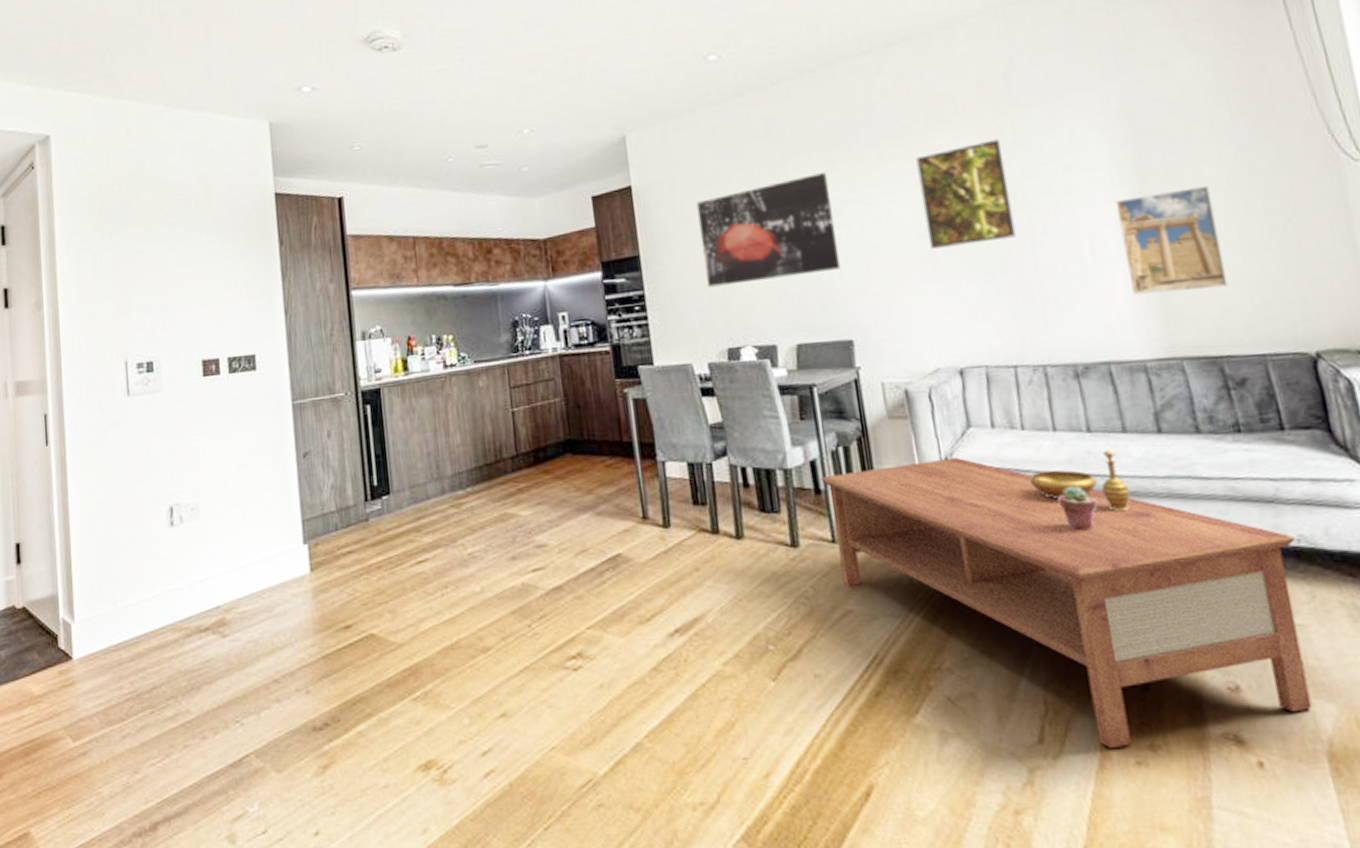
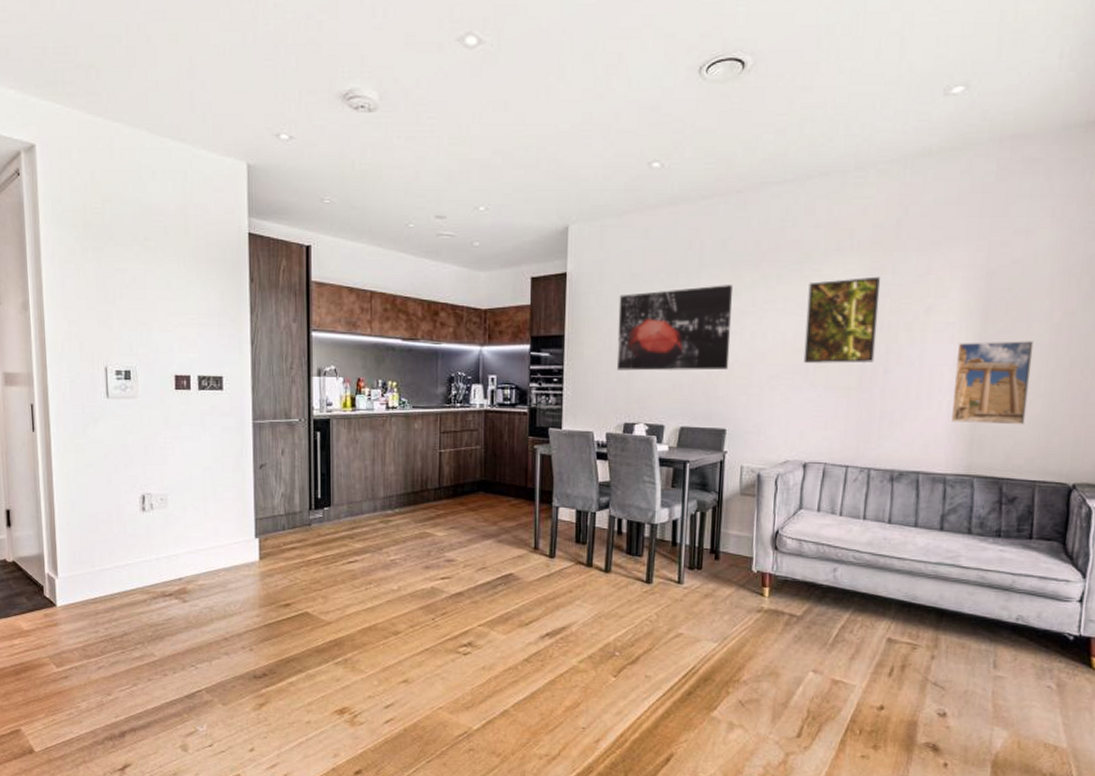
coffee table: present [821,457,1312,749] -> none [678,530,1016,746]
decorative bowl: present [1028,449,1131,512] -> none [835,538,908,585]
potted succulent: present [1057,485,1098,531] -> none [853,562,882,596]

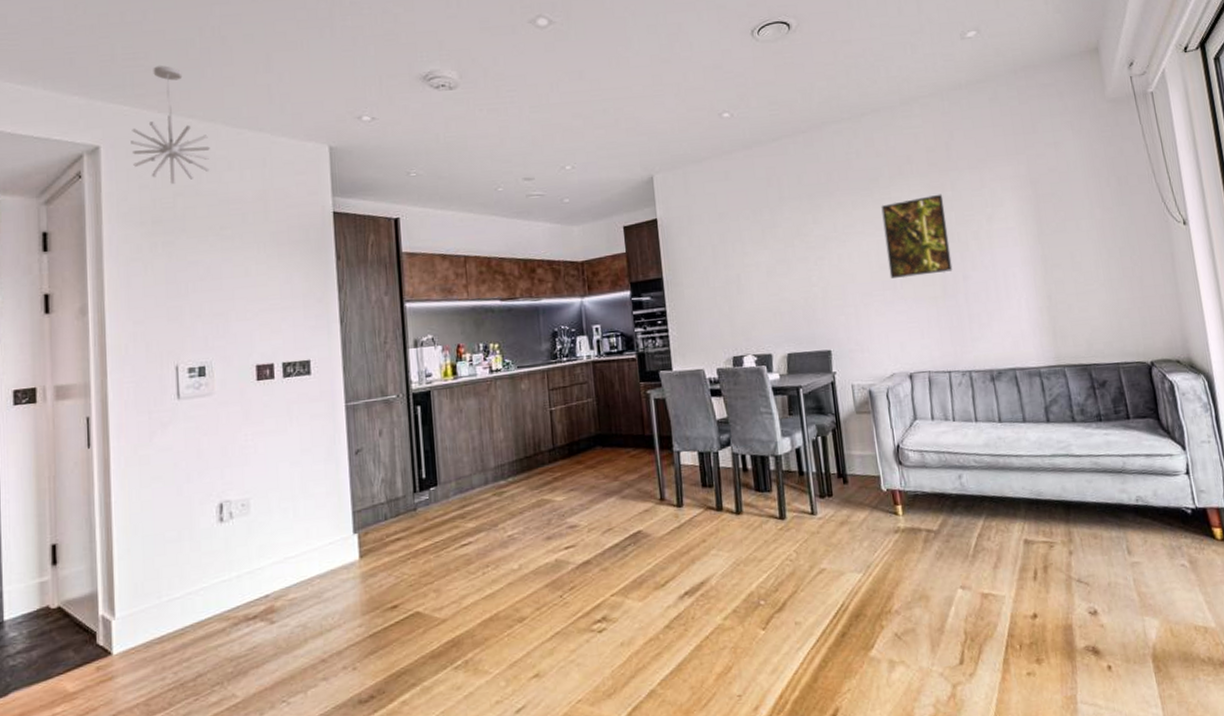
pendant light: none [63,63,135,191] -> present [131,65,210,185]
wall art: present [616,285,732,371] -> none [710,214,823,306]
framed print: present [950,341,1034,425] -> none [1021,236,1096,318]

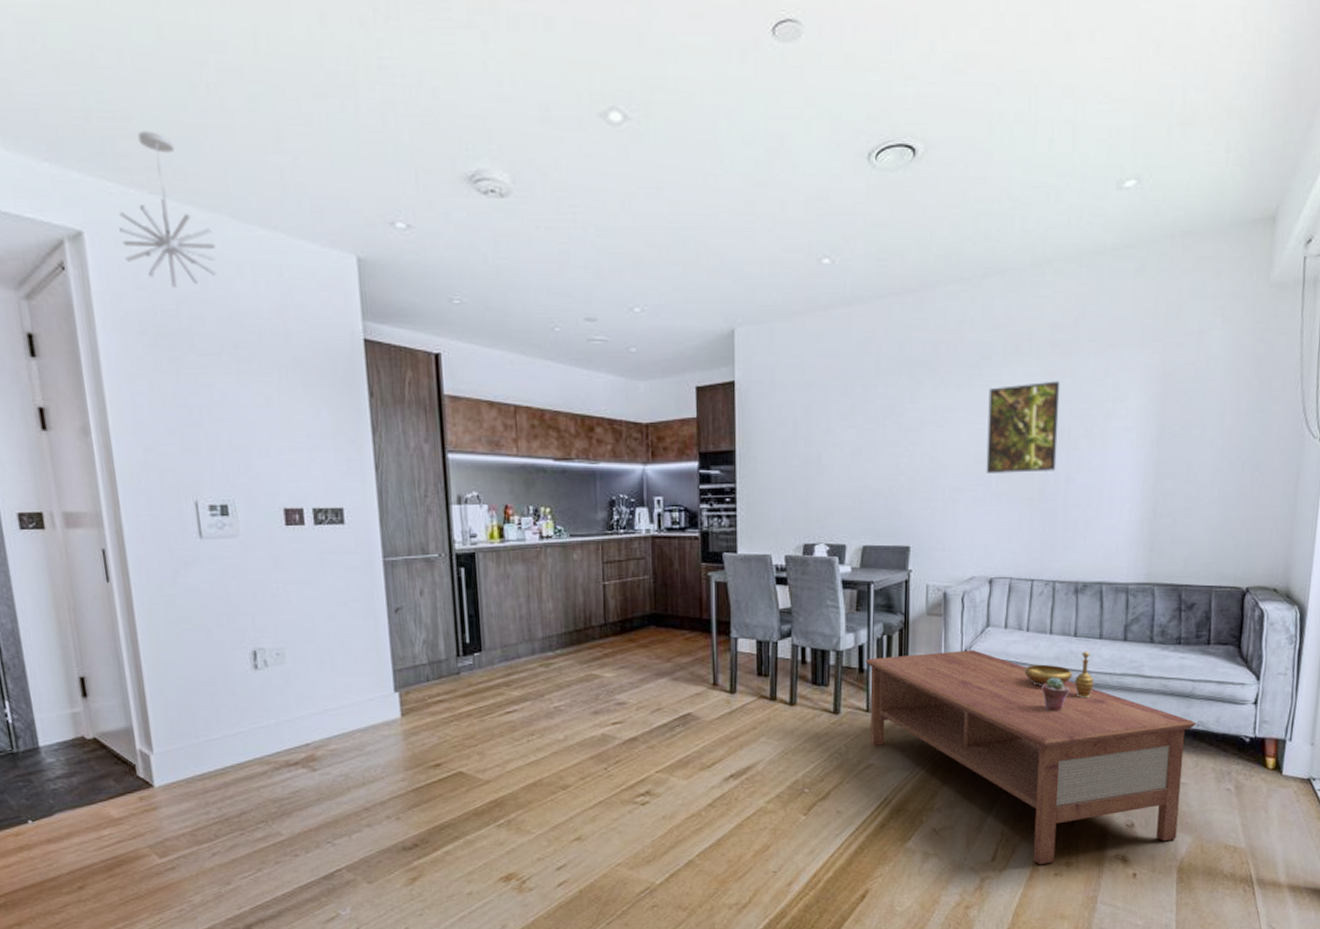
coffee table: none [804,443,1143,665] -> present [865,650,1196,865]
decorative bowl: none [957,435,1028,483] -> present [1024,651,1094,699]
potted succulent: none [977,463,1005,499] -> present [1041,677,1070,711]

